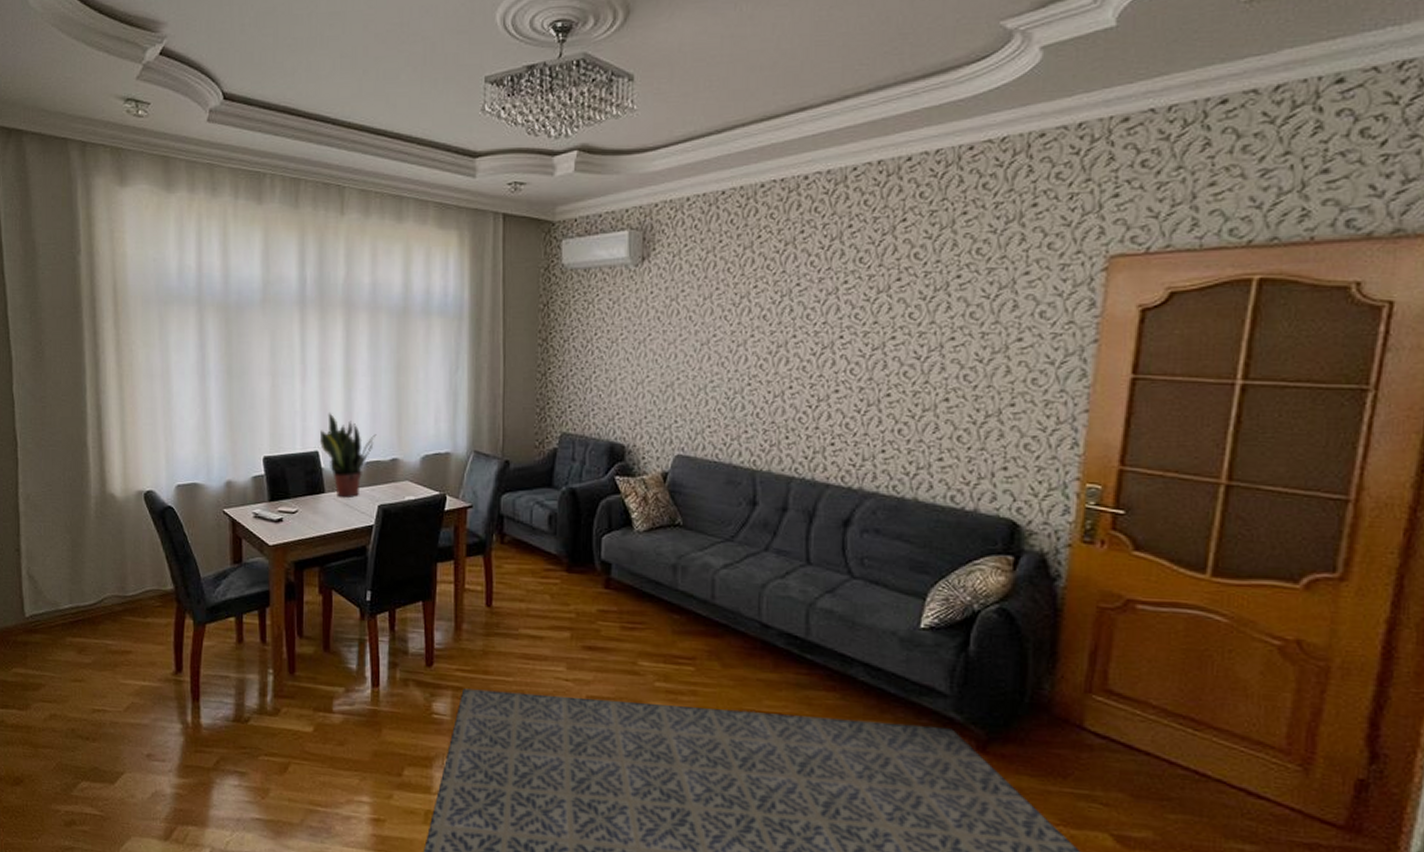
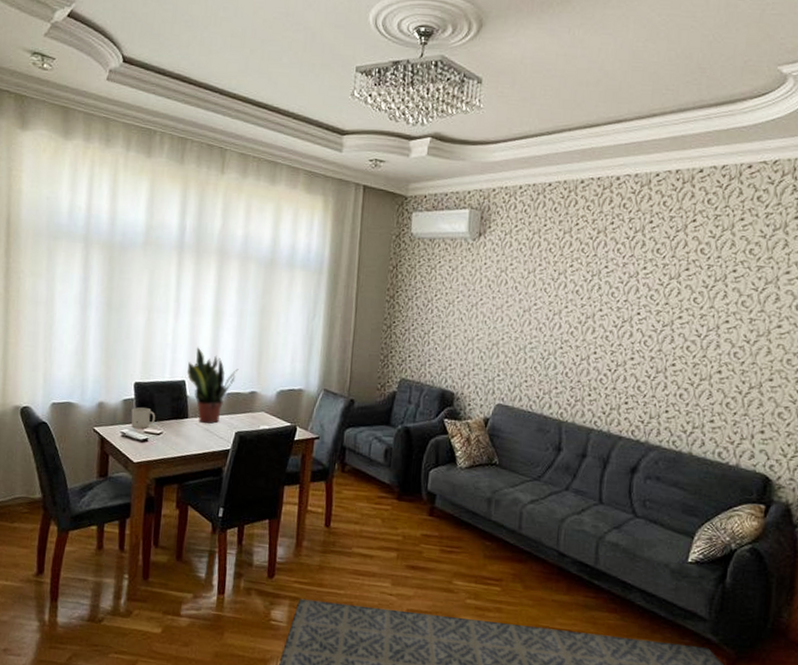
mug: none [262,484,290,507] -> present [131,407,156,429]

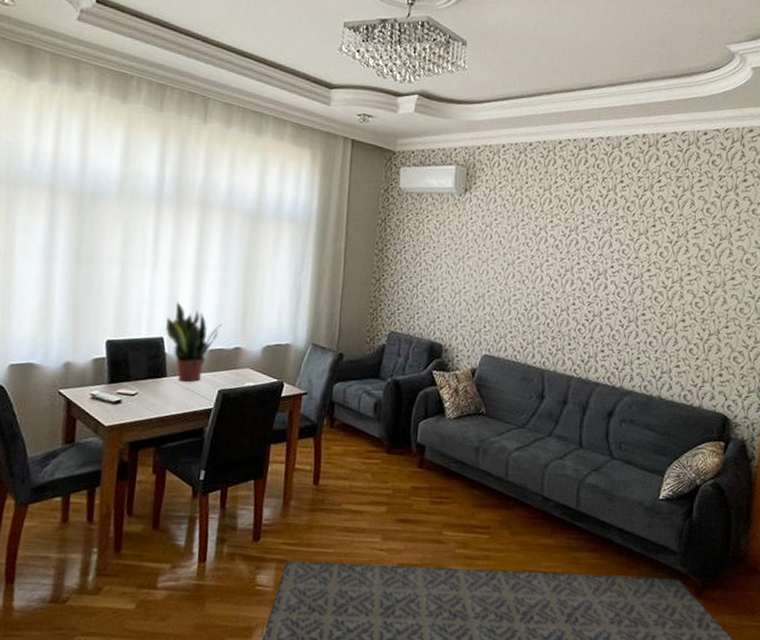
mug: present [131,407,156,429] -> none [102,367,131,389]

